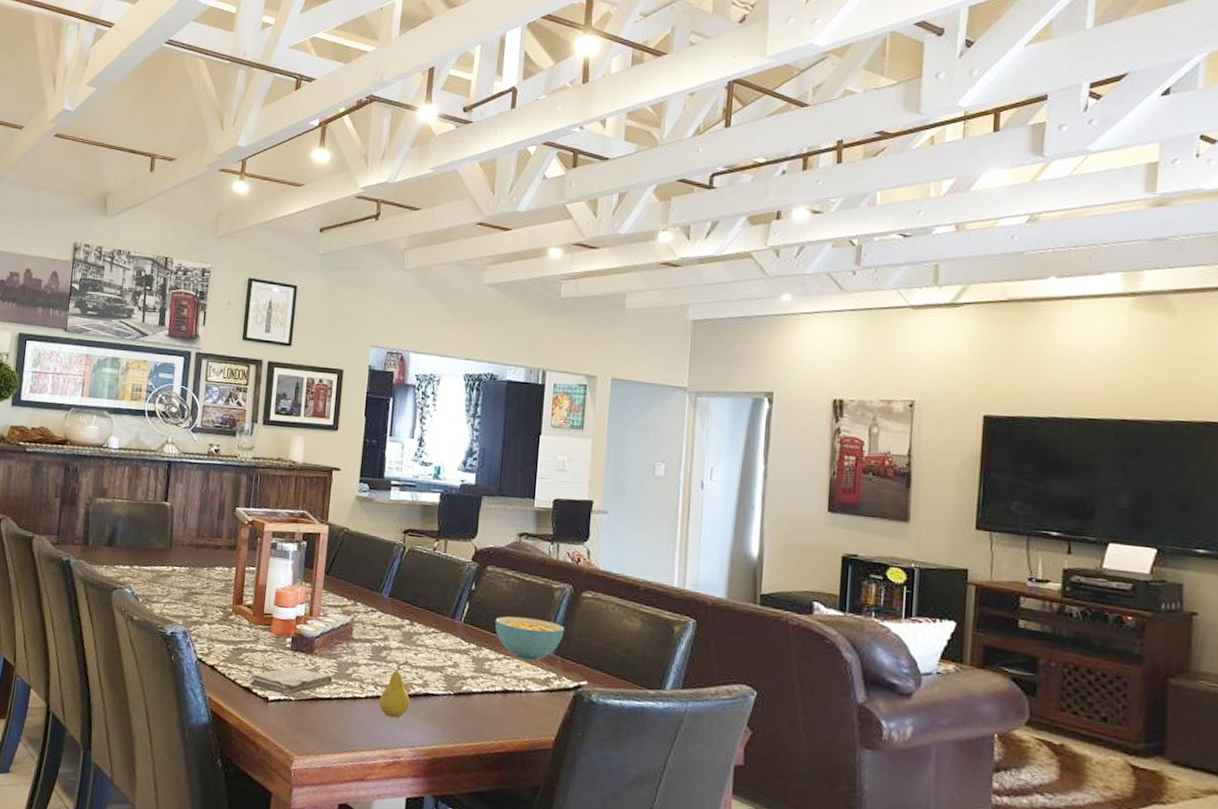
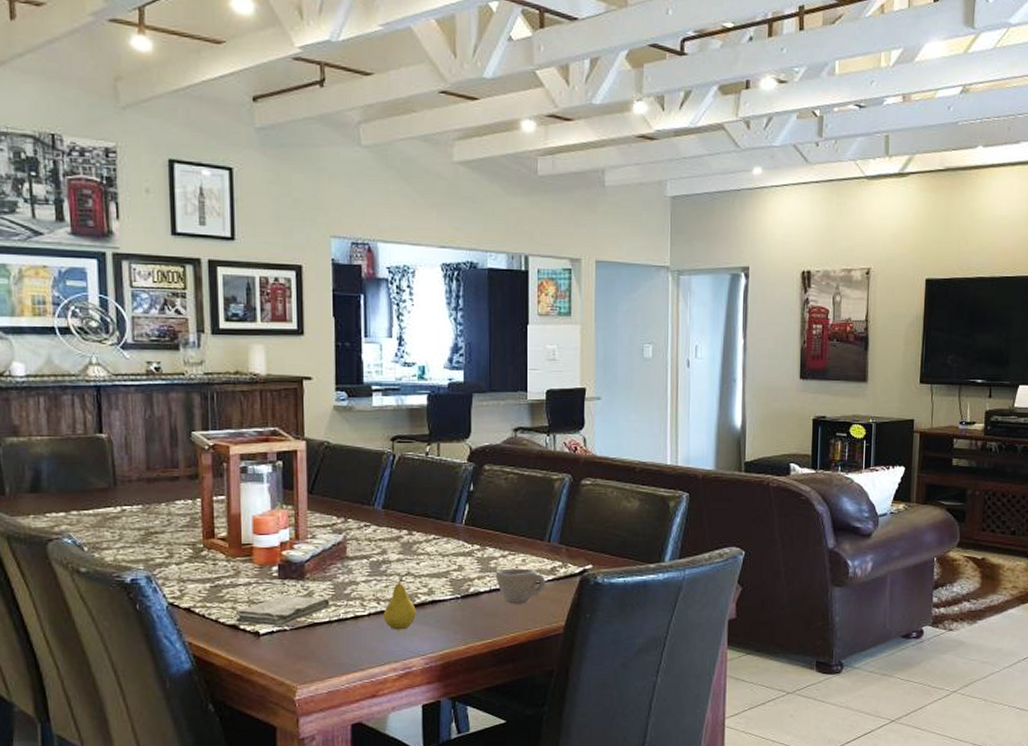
cup: none [488,672,539,711] -> present [495,568,546,604]
cereal bowl: present [494,616,565,661] -> none [497,511,567,553]

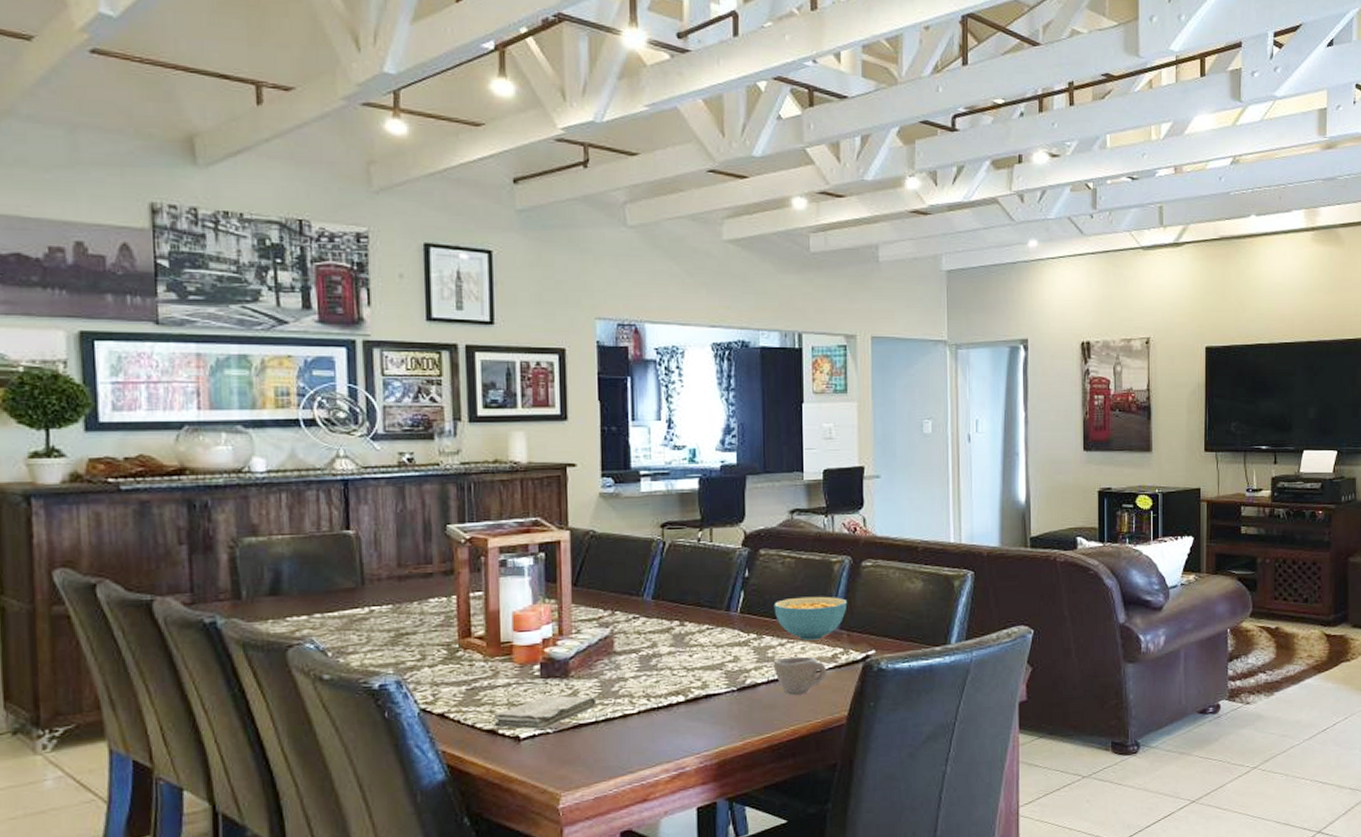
fruit: present [383,572,416,630] -> none [654,665,689,728]
cereal bowl: none [497,511,567,553] -> present [774,596,848,641]

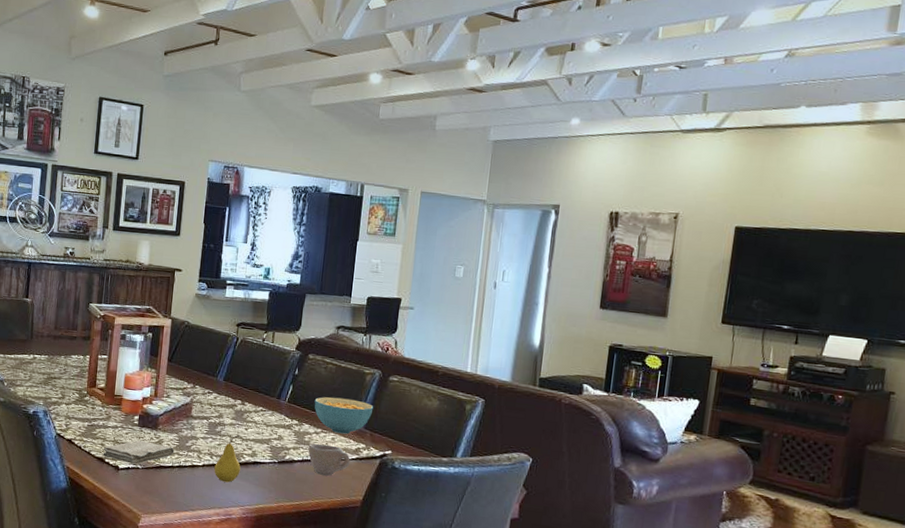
fruit: none [654,665,689,728] -> present [214,435,241,483]

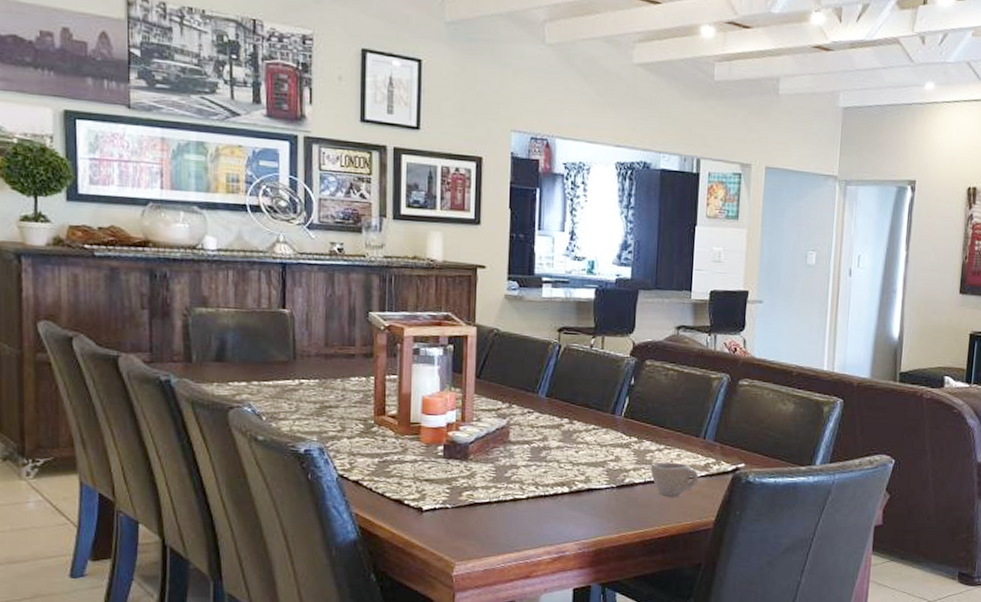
washcloth: present [102,440,175,465] -> none [400,475,491,504]
fruit: present [214,435,241,483] -> none [541,459,572,515]
cereal bowl: present [314,397,374,434] -> none [655,407,723,449]

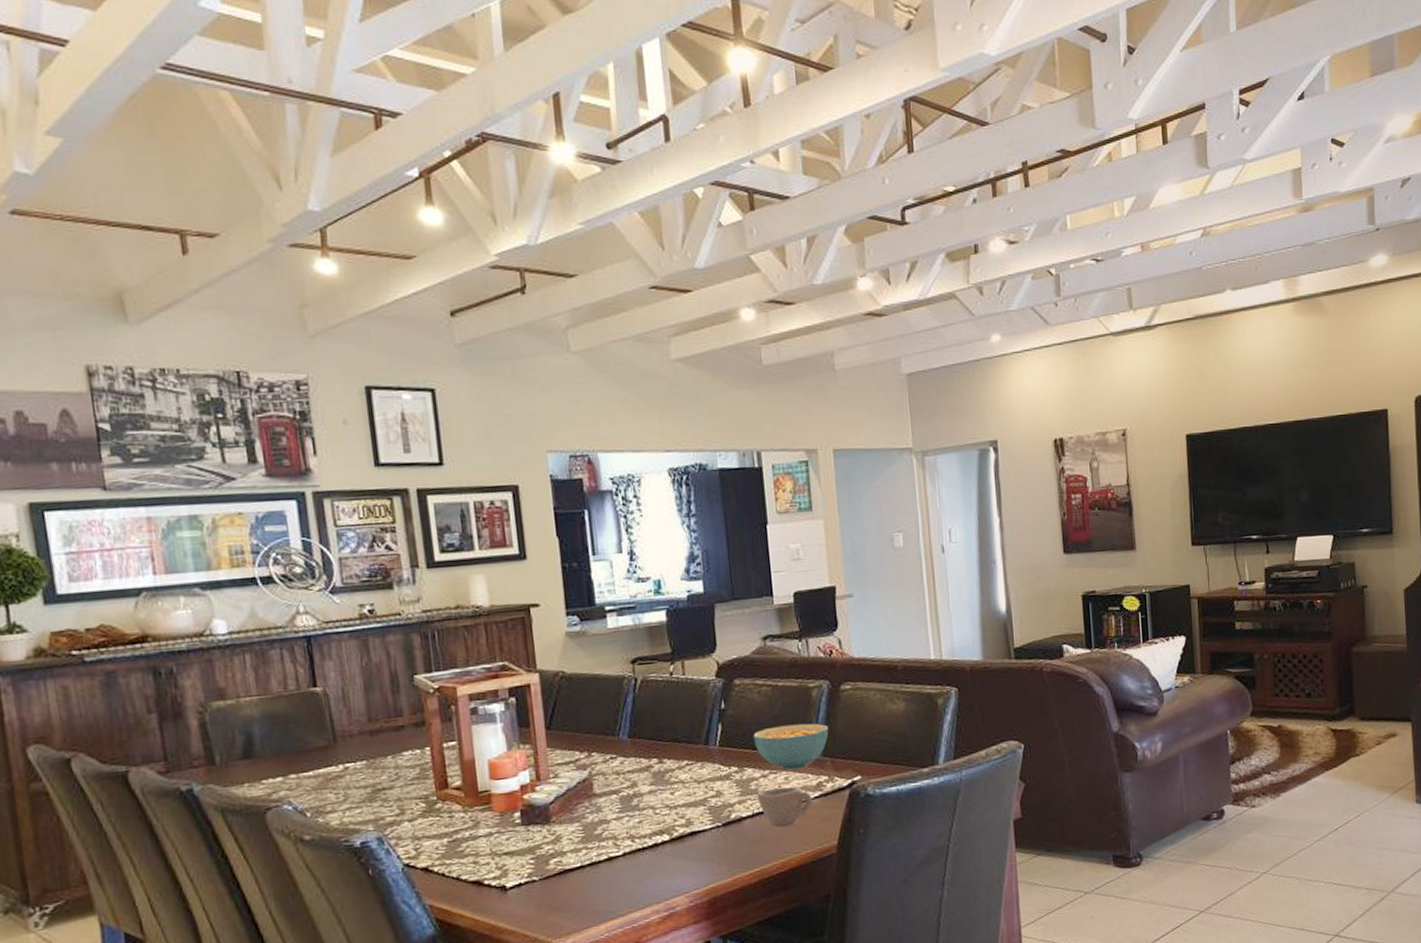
cereal bowl: none [655,407,723,449] -> present [753,723,829,771]

